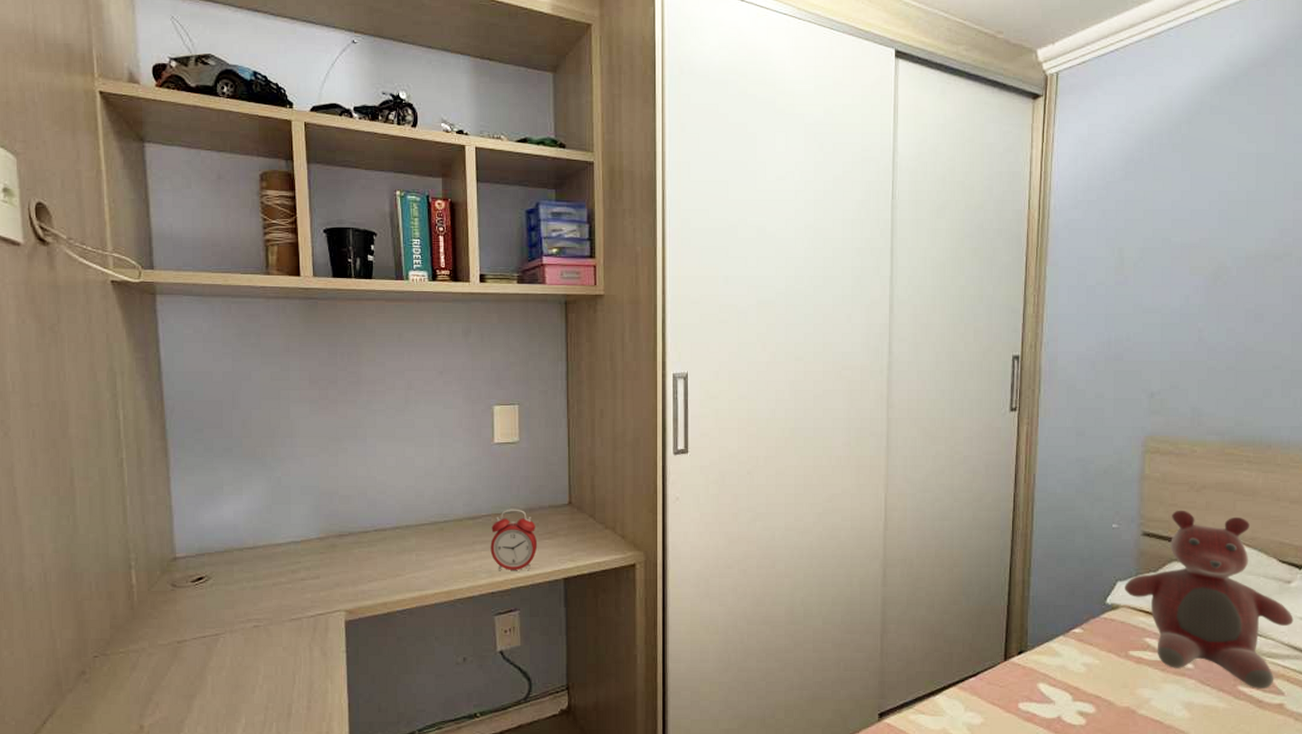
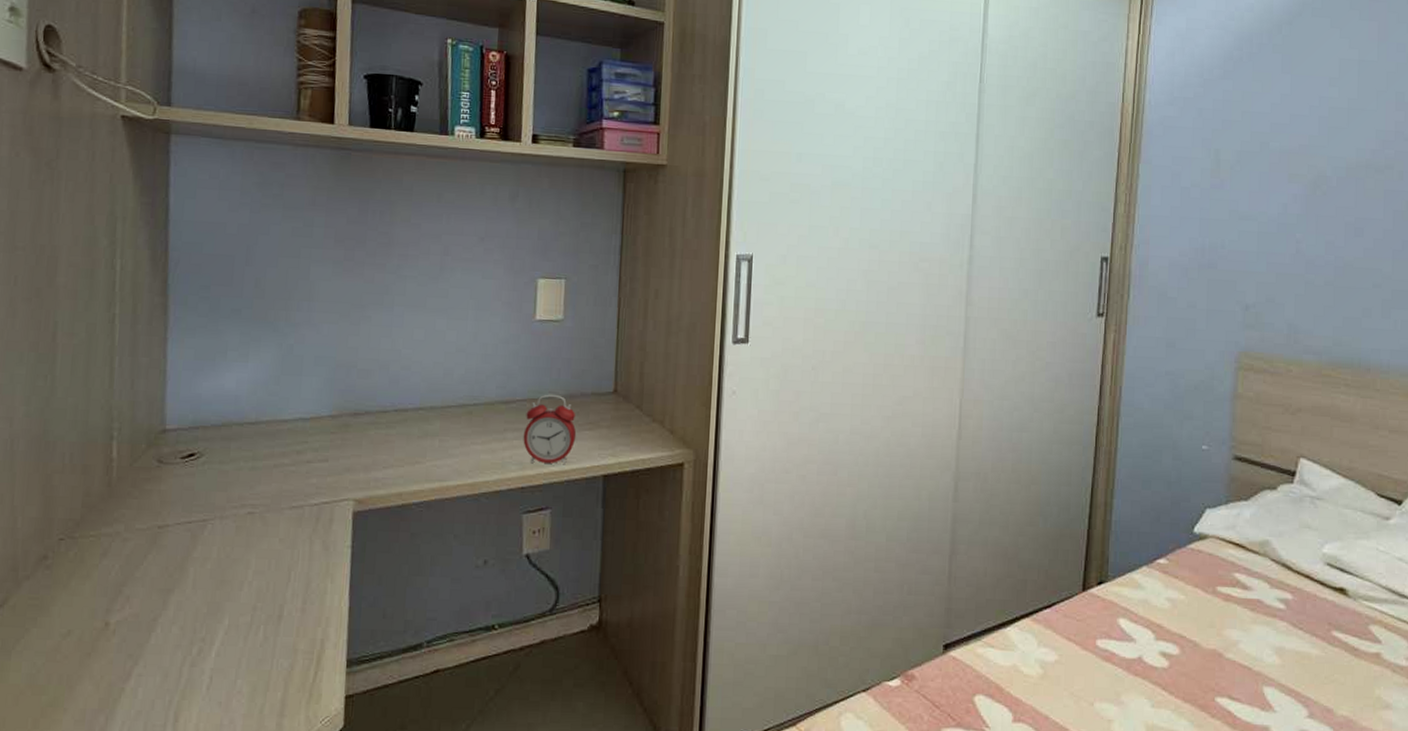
teddy bear: present [1125,510,1294,690] -> none [1214,433,1392,637]

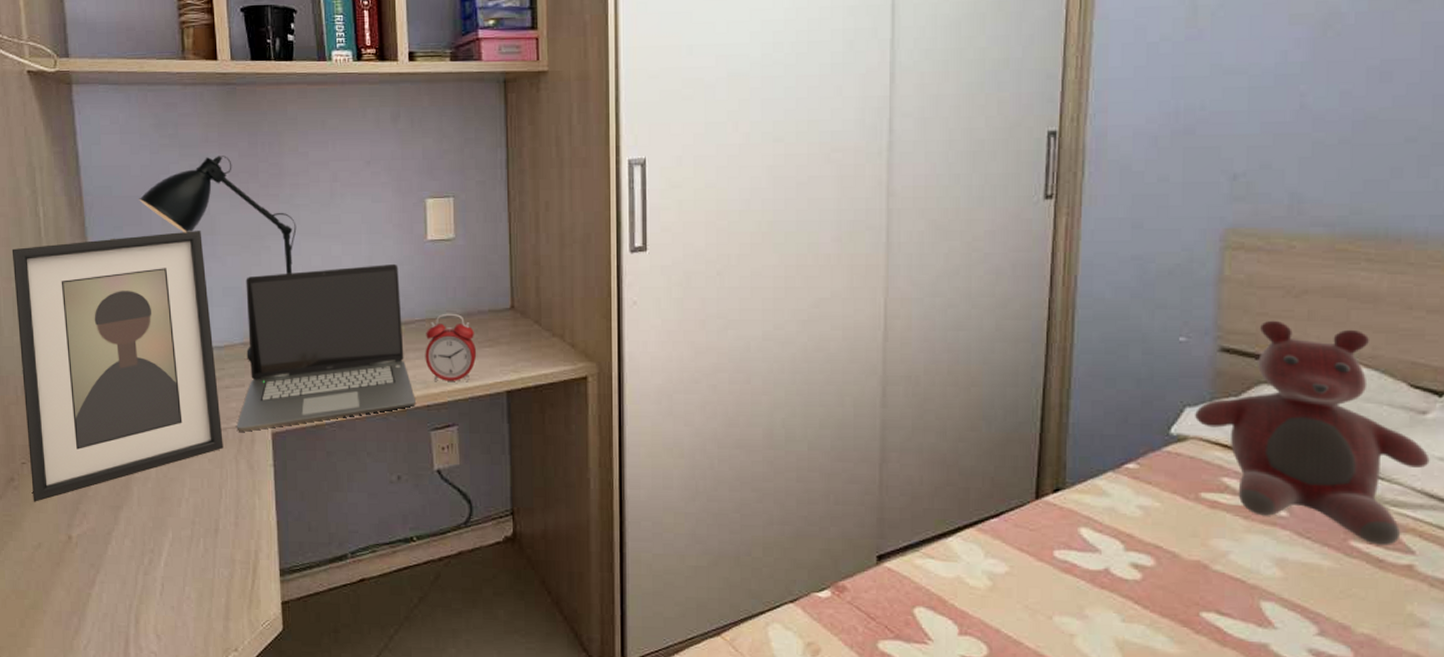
picture frame: none [67,295,299,584] -> present [11,231,223,502]
desk lamp: none [232,220,401,435] -> present [139,156,297,361]
laptop: none [314,341,510,510] -> present [236,263,416,432]
teddy bear: none [1214,433,1392,637] -> present [1195,320,1430,547]

